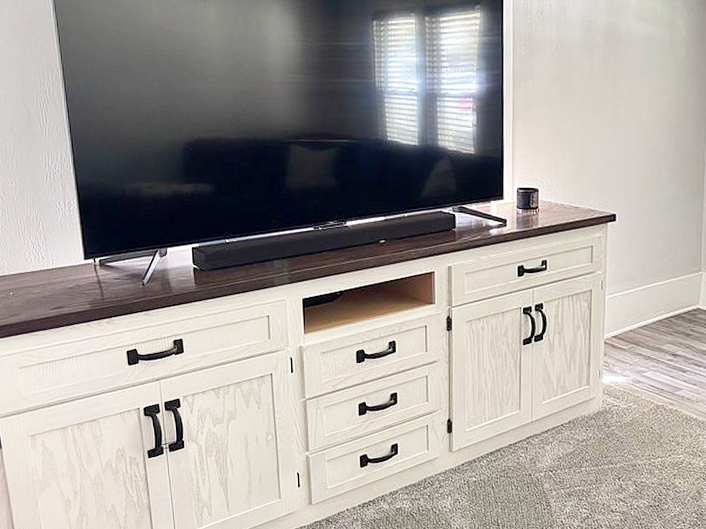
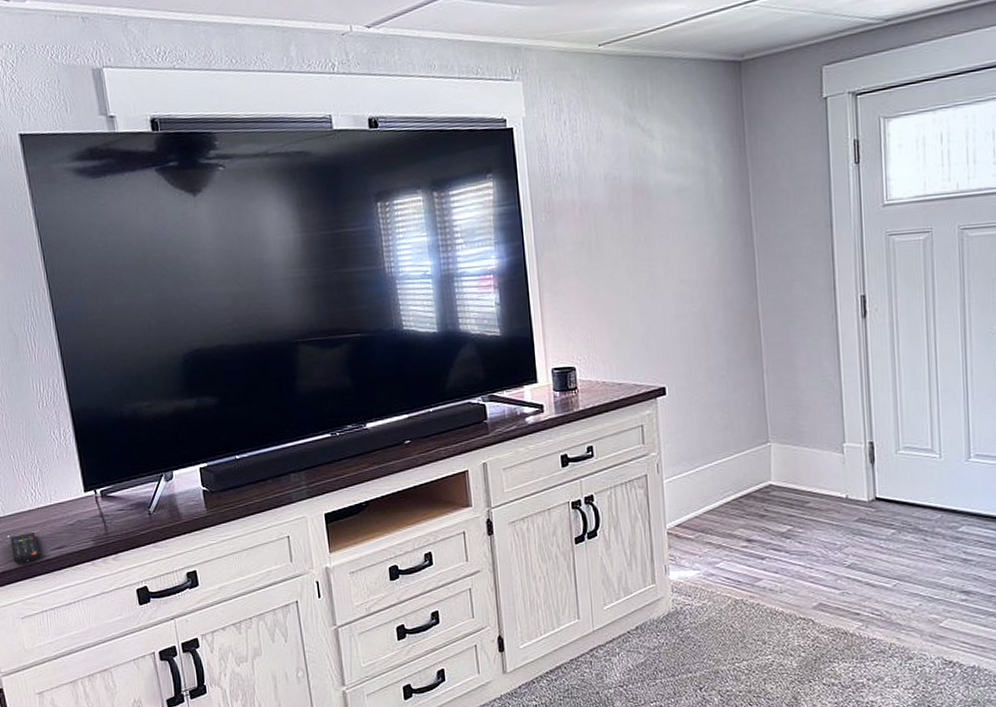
remote control: none [13,291,40,320] -> present [10,531,40,565]

